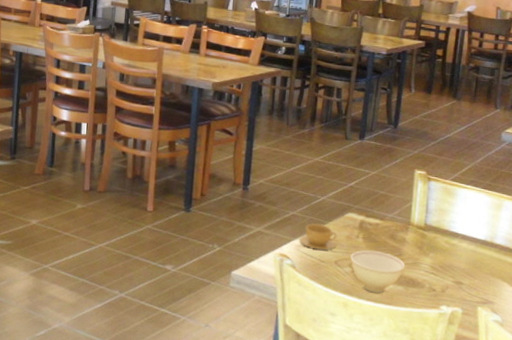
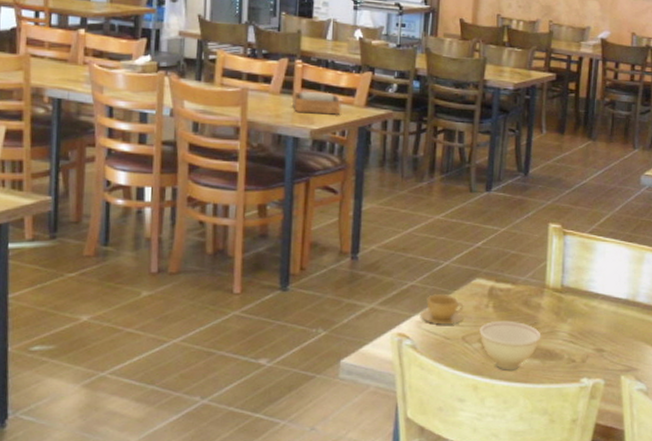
napkin holder: none [199,51,239,71] -> present [292,91,341,115]

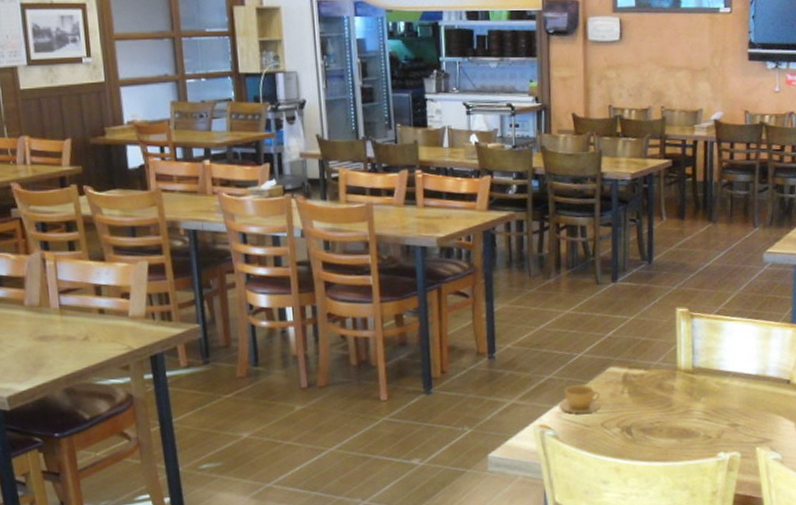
napkin holder: present [292,91,341,115] -> none [416,199,464,223]
bowl: present [480,320,541,370] -> none [617,404,677,452]

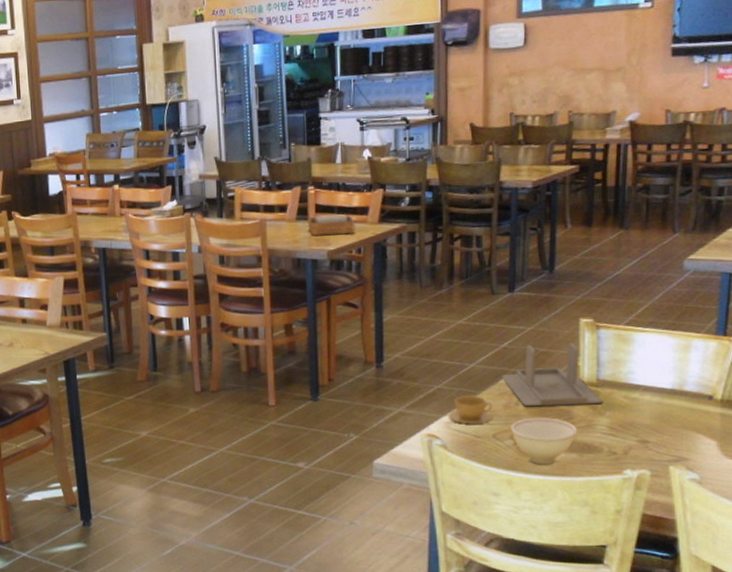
napkin holder: none [416,199,464,223] -> present [308,213,355,237]
napkin holder: none [608,331,699,395] -> present [502,342,603,407]
bowl: none [617,404,677,452] -> present [511,417,578,465]

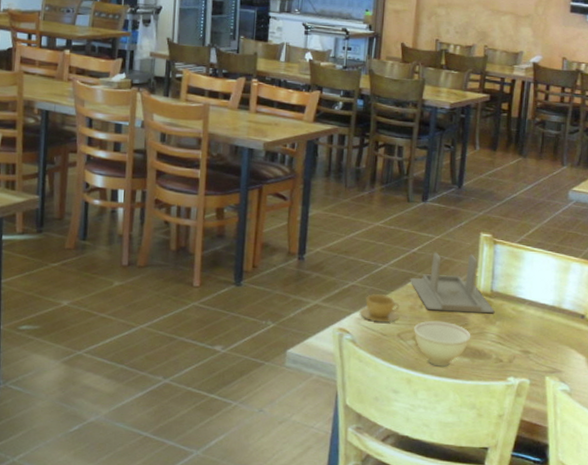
napkin holder: present [308,213,355,237] -> none [248,107,292,129]

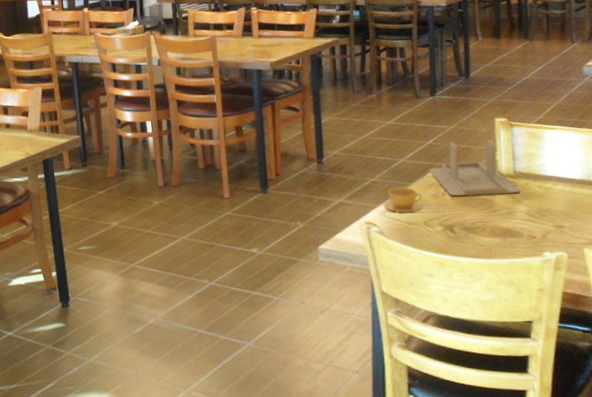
bowl: present [414,320,471,367] -> none [440,205,500,249]

